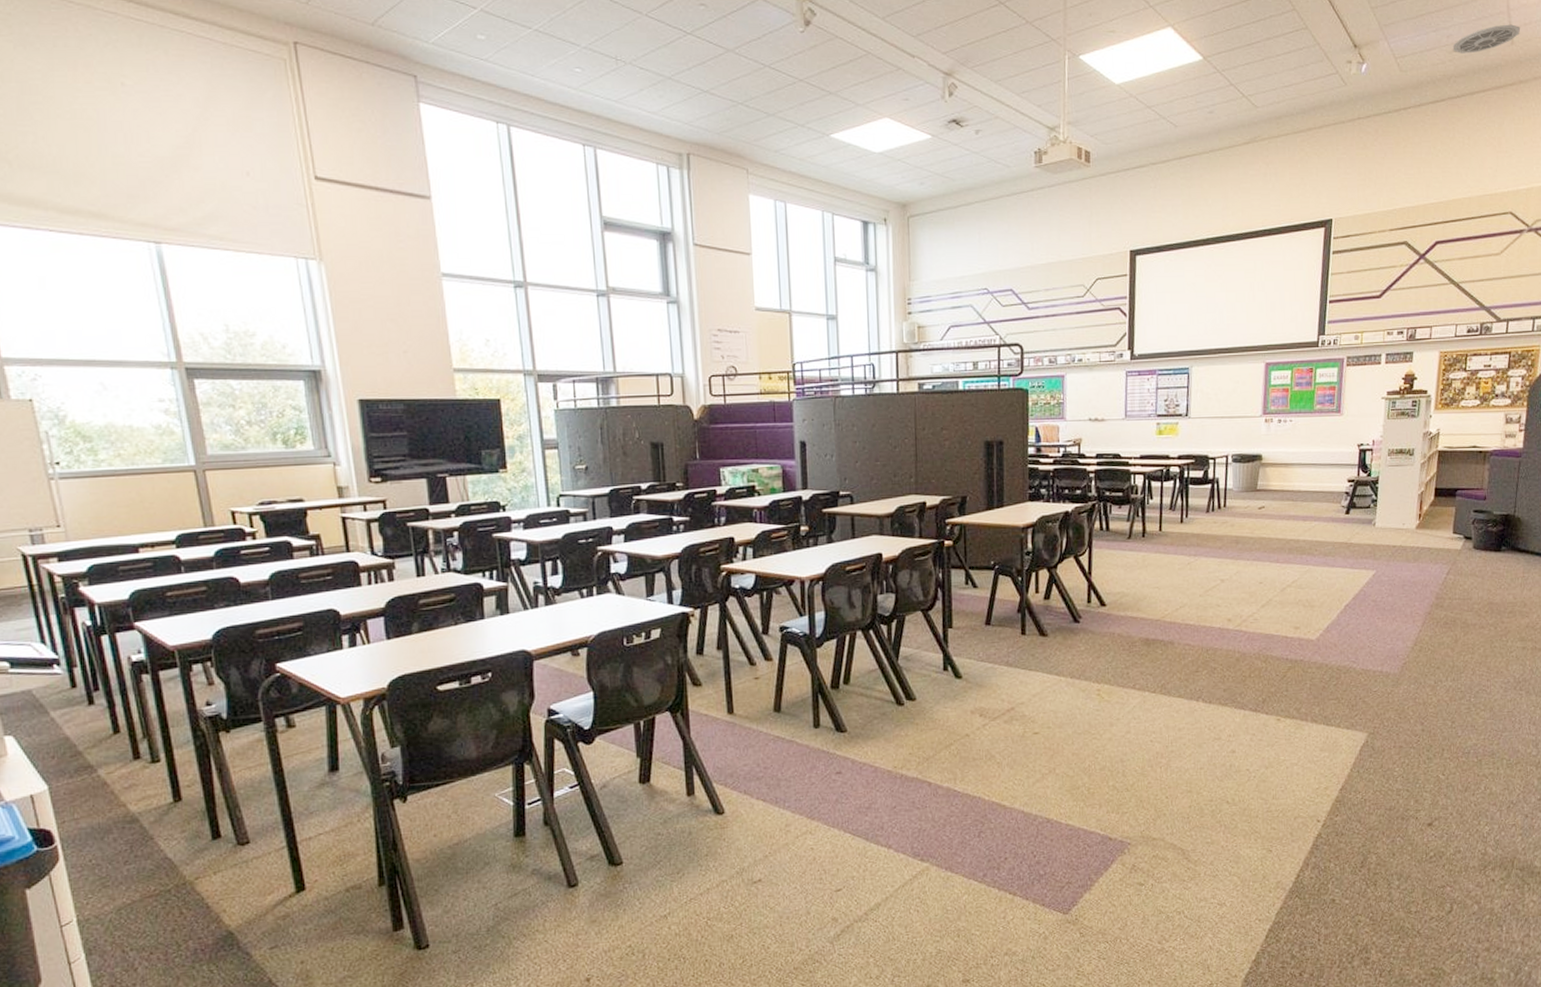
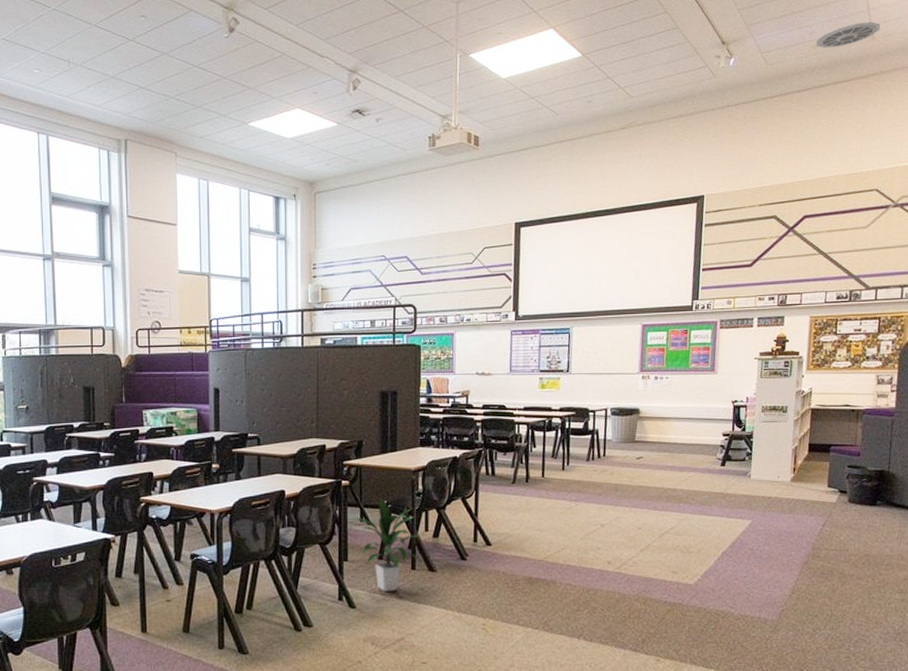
indoor plant: none [958,558,1034,660] -> present [354,497,424,592]

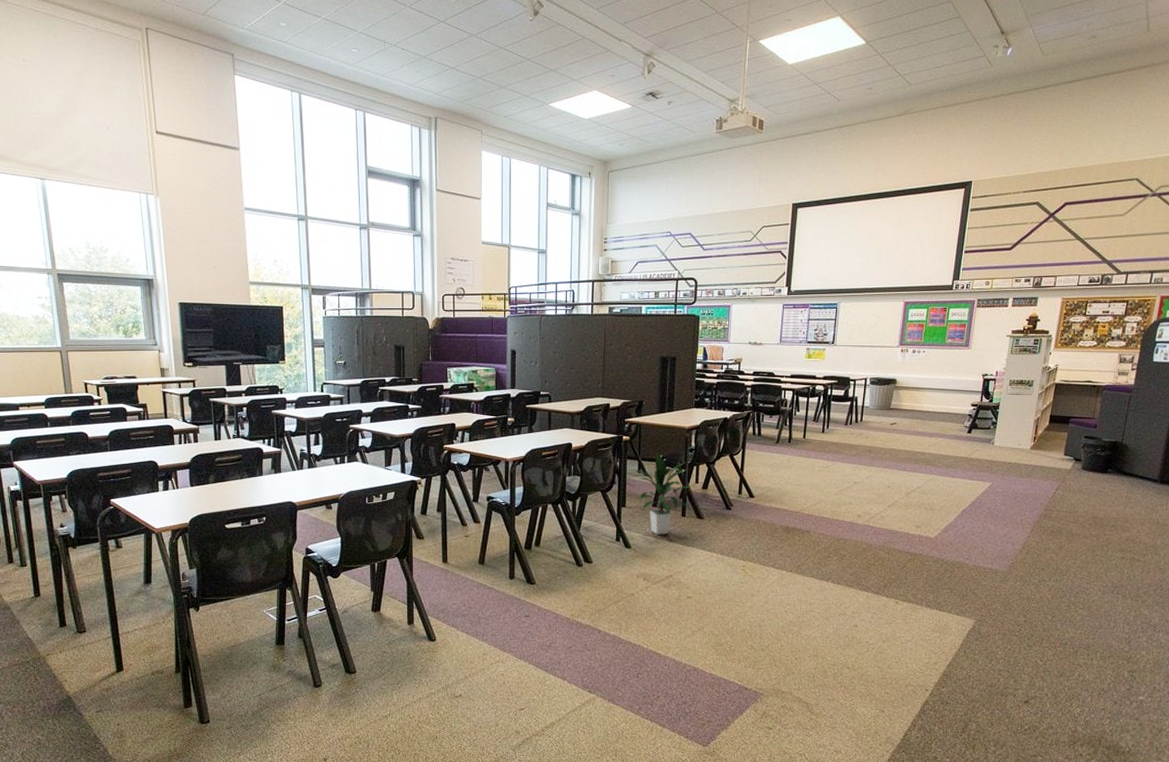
ceiling vent: present [815,22,881,48] -> none [1092,14,1157,39]

